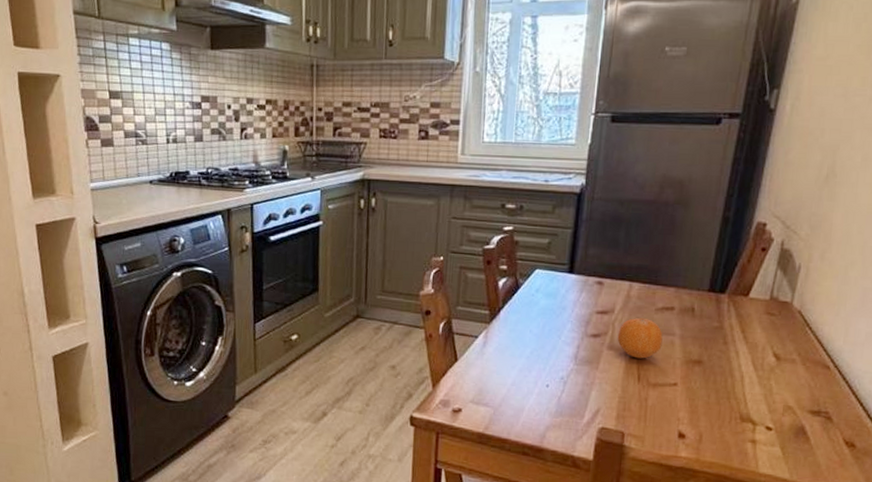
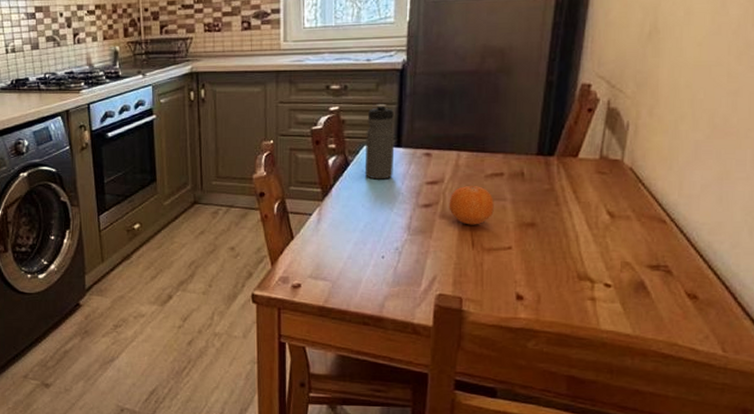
water bottle: none [534,226,569,306] -> present [364,103,395,180]

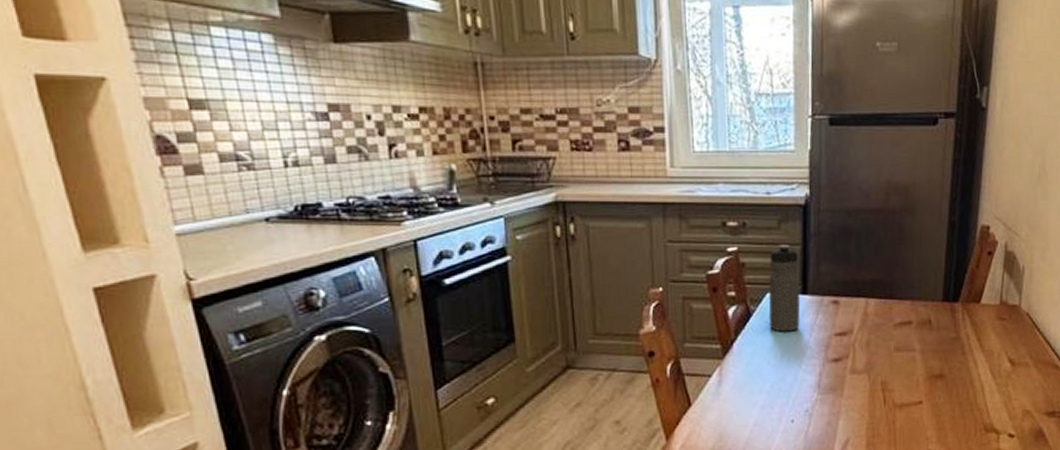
fruit: present [449,185,494,225] -> none [859,335,904,380]

